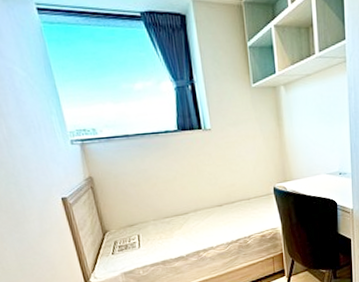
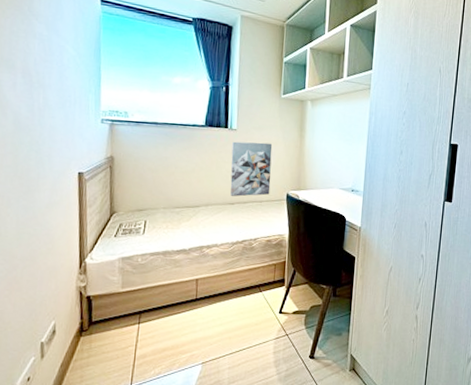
wall art: none [209,138,256,198] -> present [230,141,273,197]

